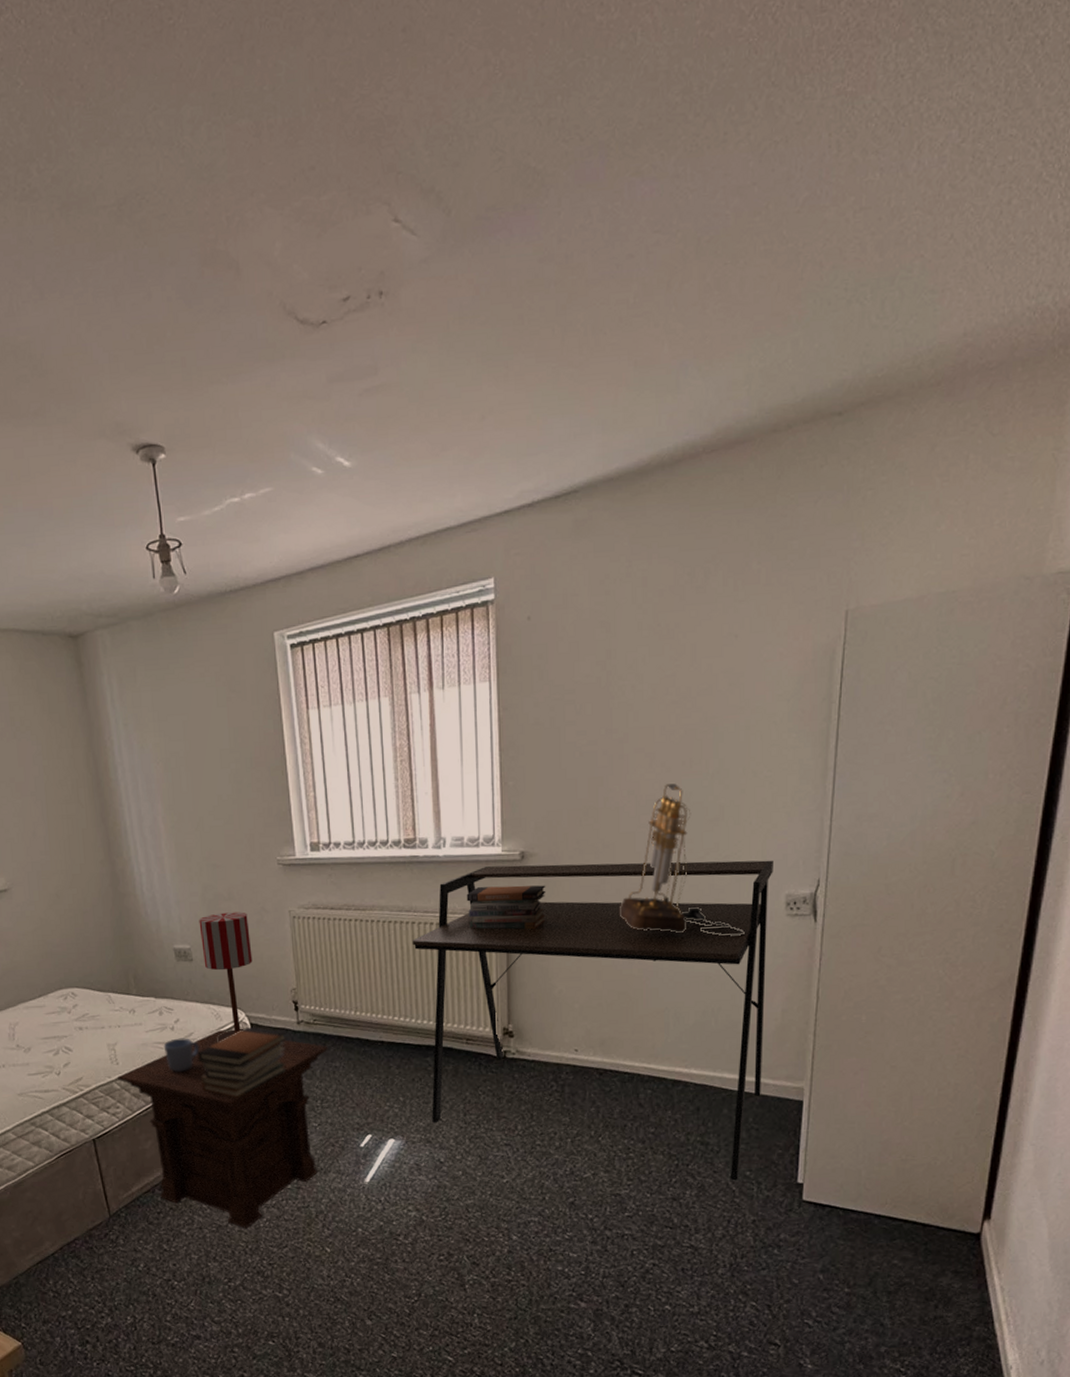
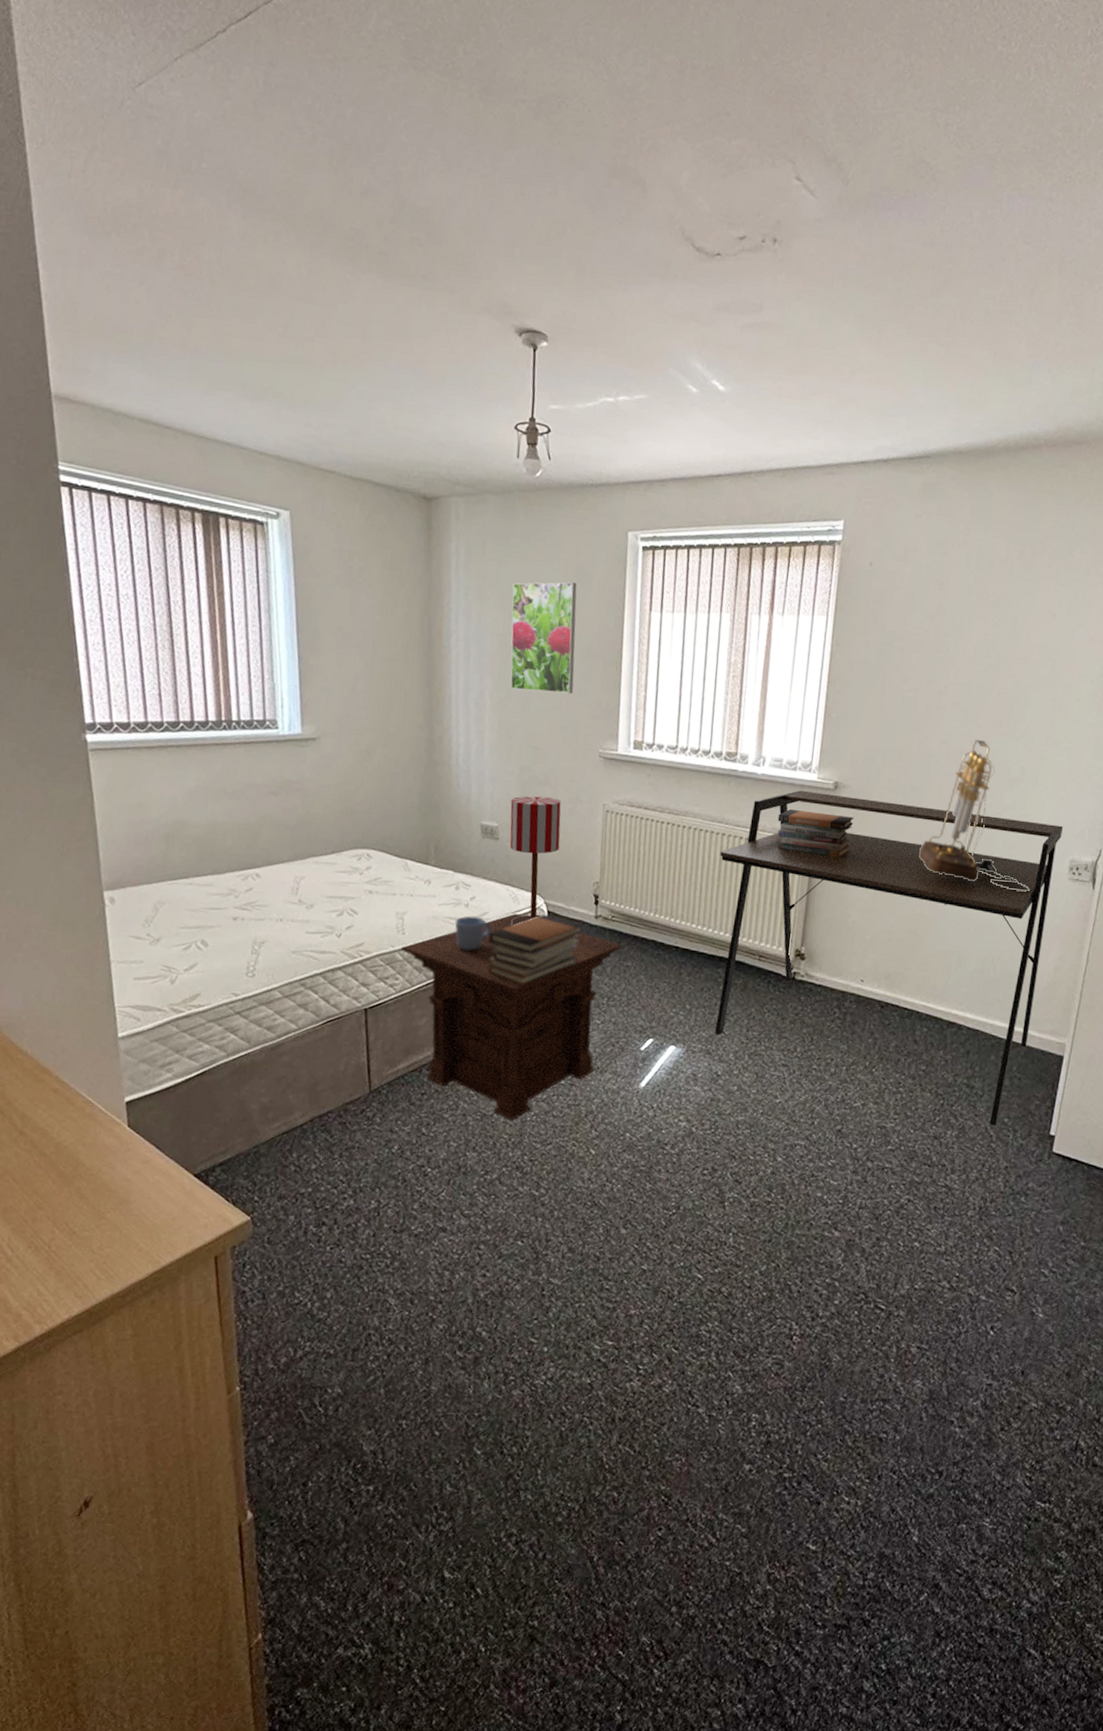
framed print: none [168,694,243,811] -> present [510,582,577,694]

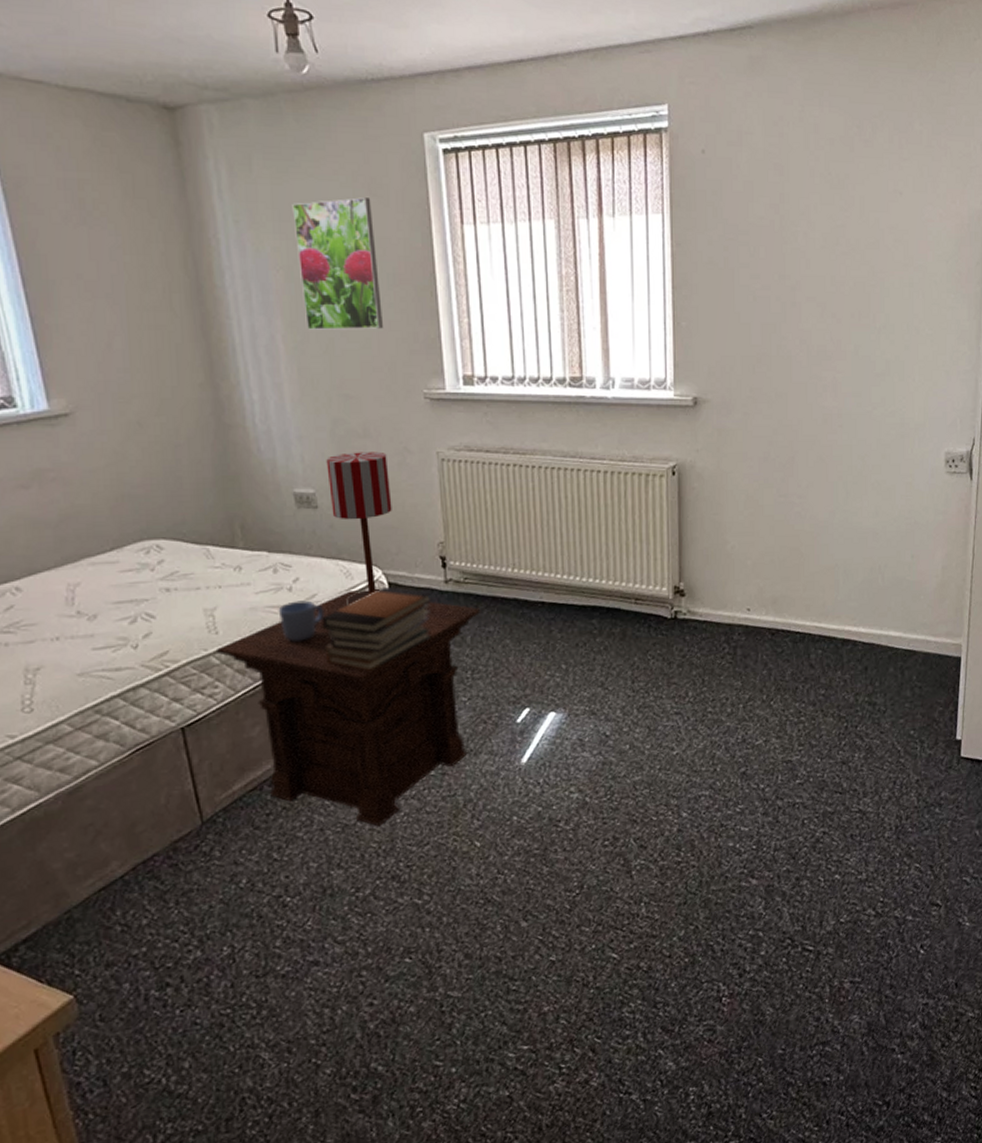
desk: present [715,790,1063,1126] -> none [578,411,934,741]
book stack: present [777,809,854,859] -> none [636,433,719,481]
table lamp: present [918,740,1030,892] -> none [791,335,909,492]

